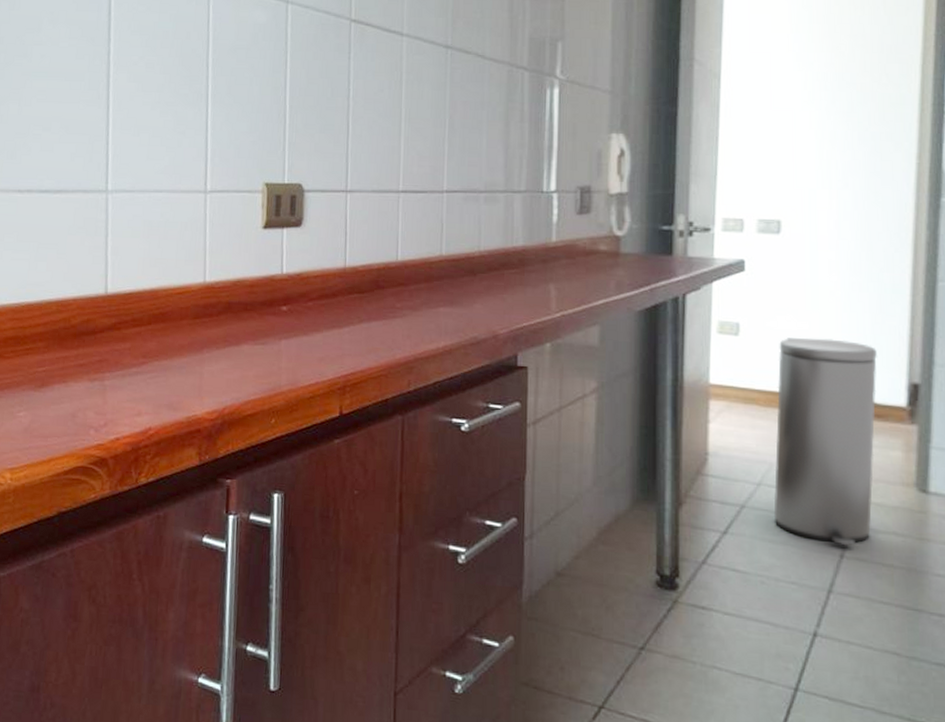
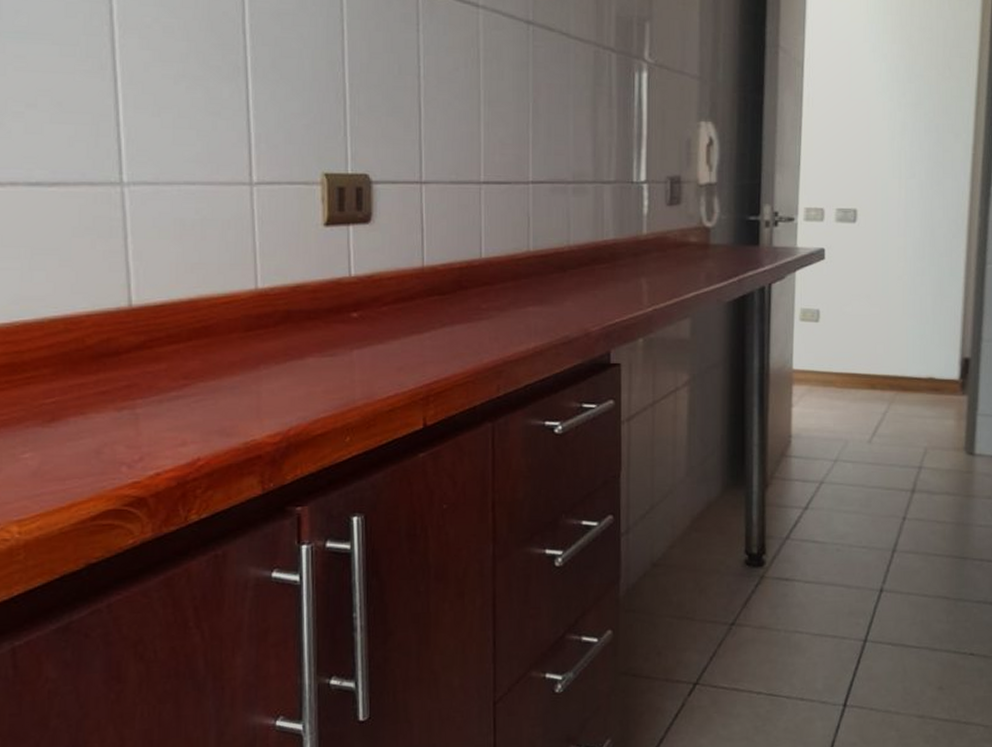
pedal bin: present [773,337,877,546] -> none [848,321,936,509]

